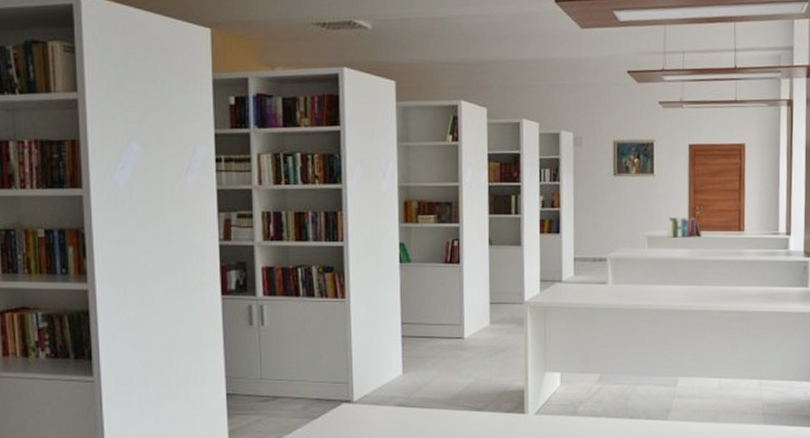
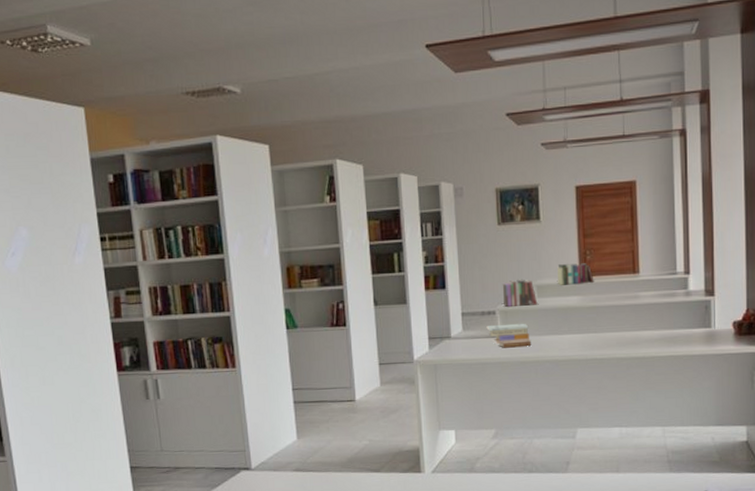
books: none [597,271,640,295] -> present [486,323,532,348]
books: none [614,229,648,256] -> present [502,279,538,308]

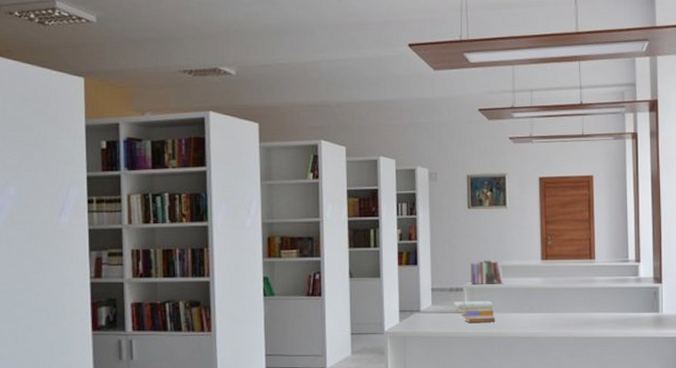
books: present [558,263,594,285] -> none [521,248,554,267]

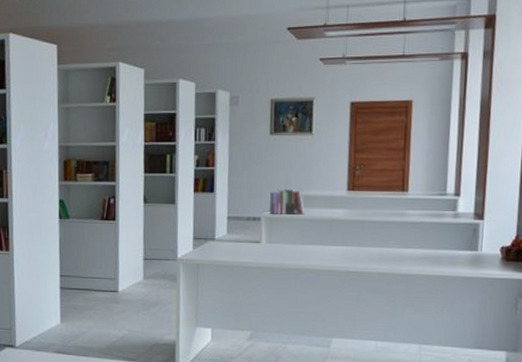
books: present [454,300,496,323] -> none [250,230,294,254]

